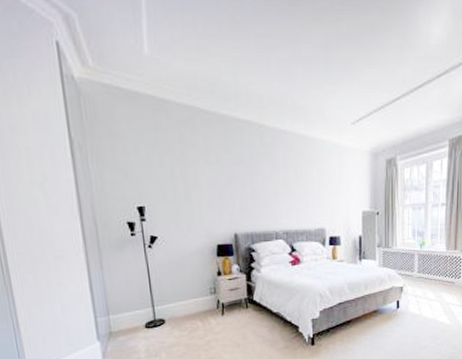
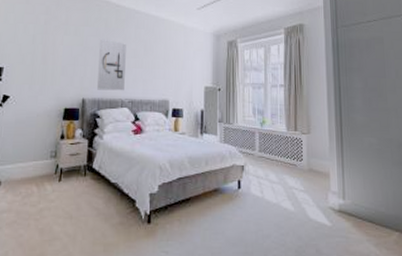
wall art: none [246,166,278,223] -> present [97,38,126,91]

